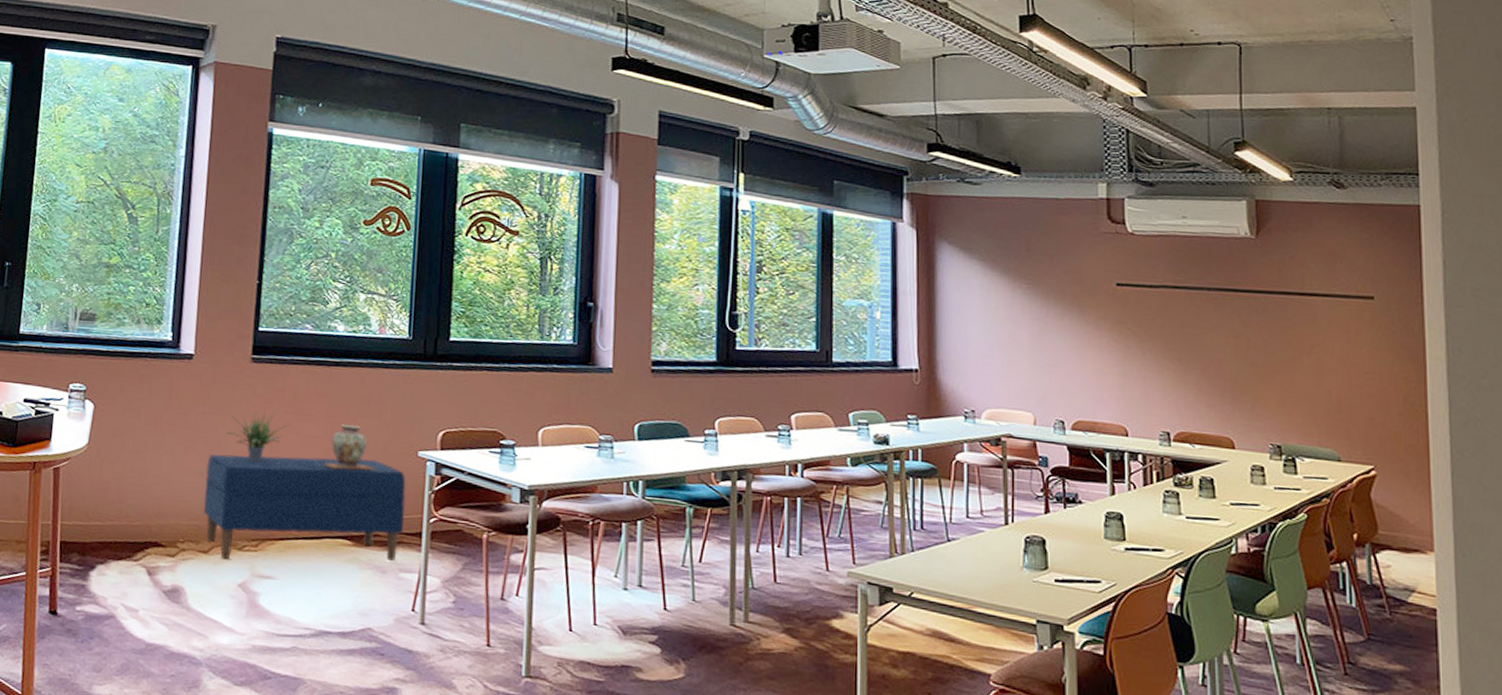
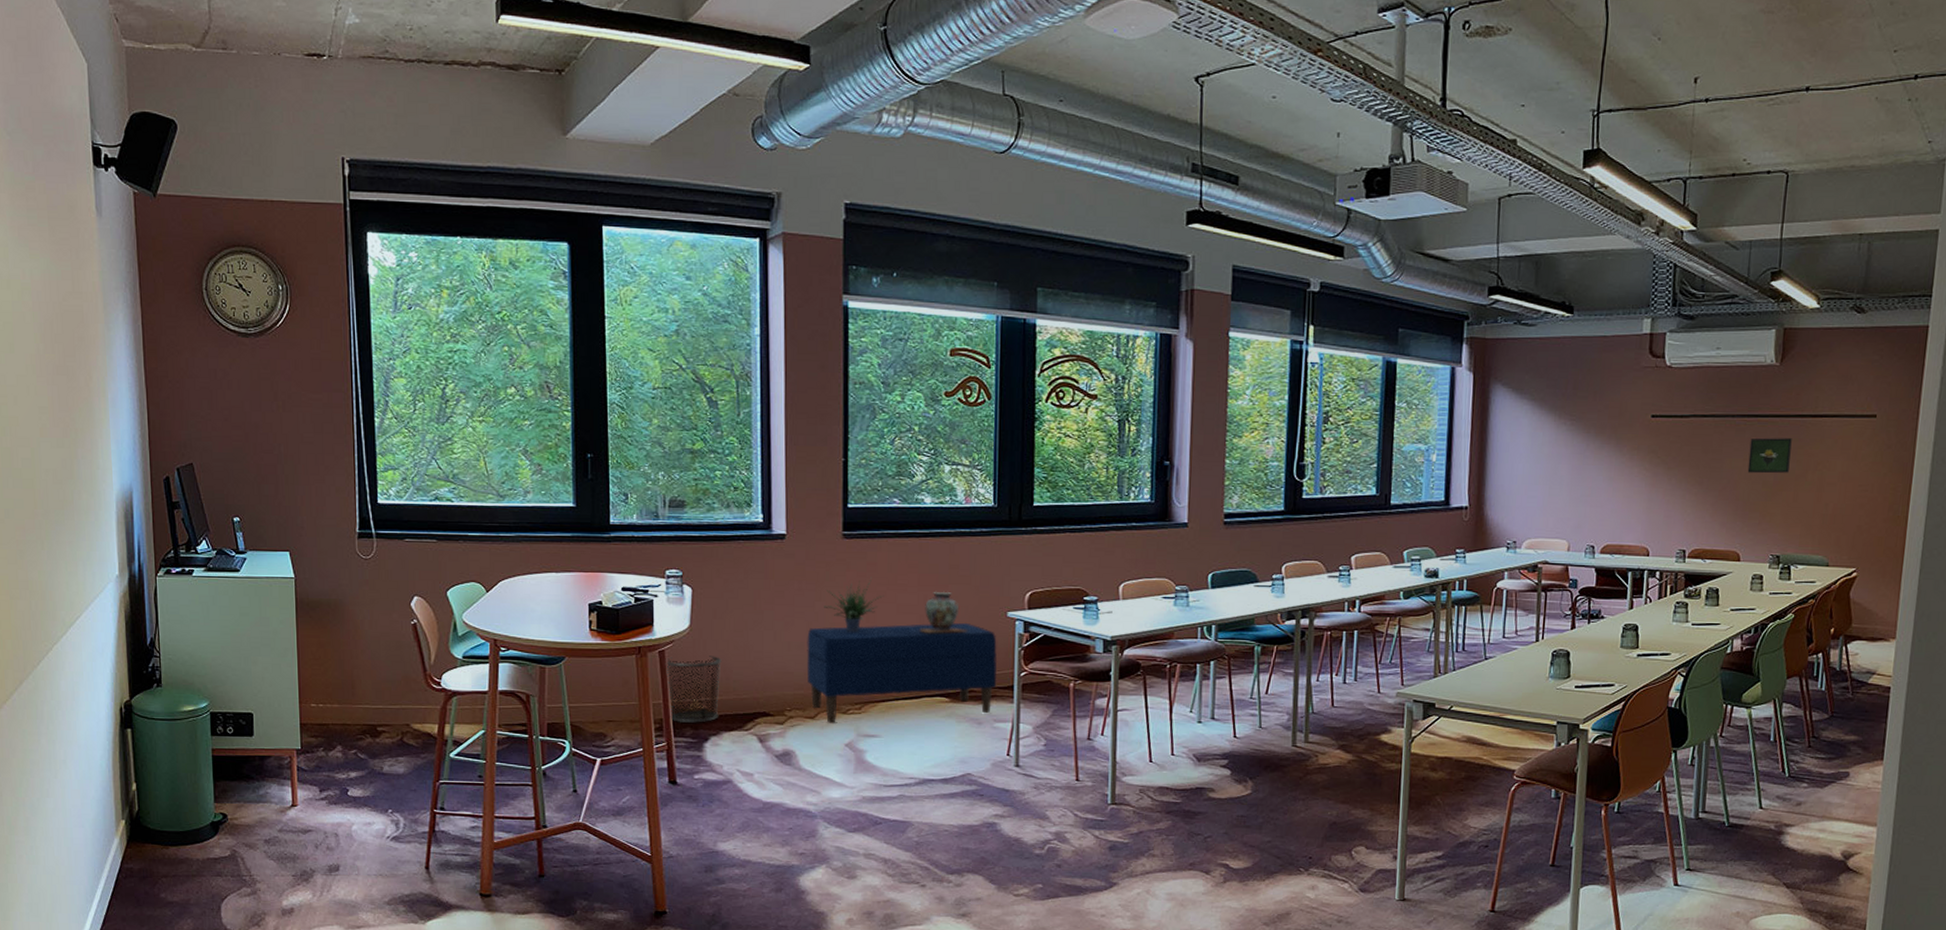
waste bin: none [58,475,117,549] -> present [665,656,722,723]
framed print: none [1231,314,1280,354] -> present [1747,438,1792,474]

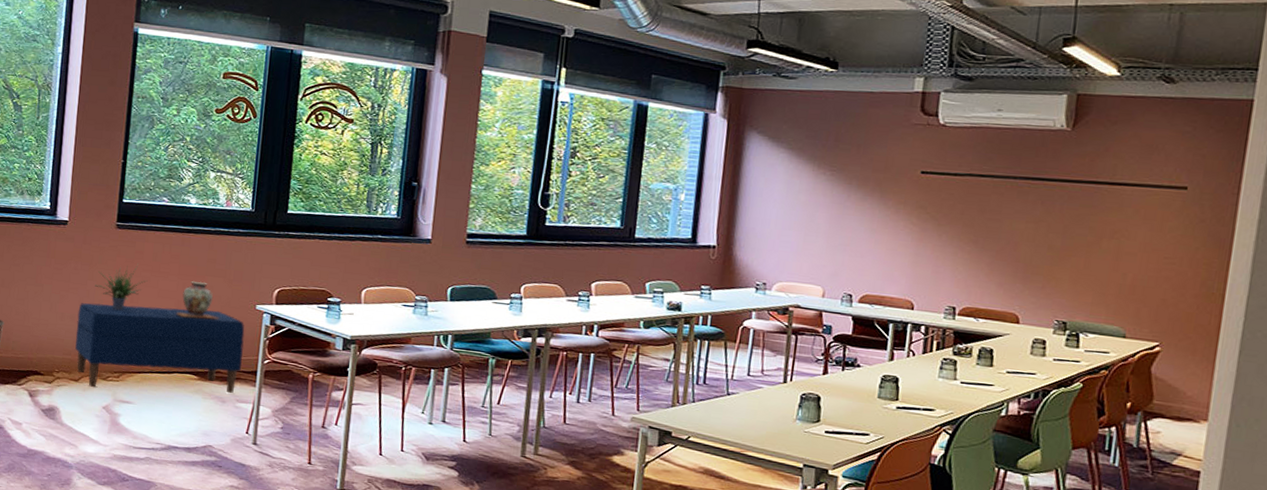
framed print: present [1747,438,1792,474] -> none [1030,201,1084,239]

